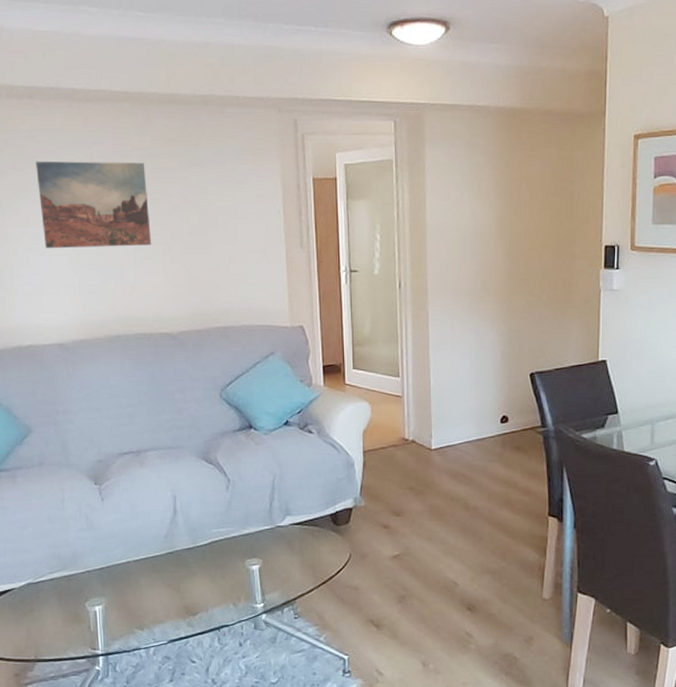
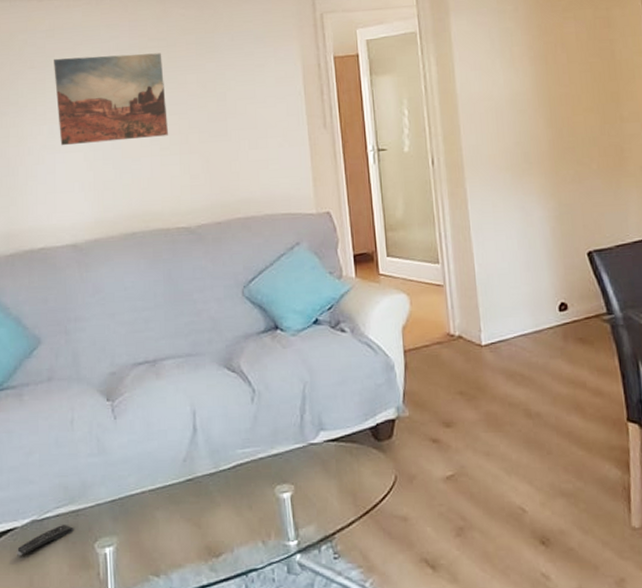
remote control: none [14,586,66,612] -> present [16,524,74,556]

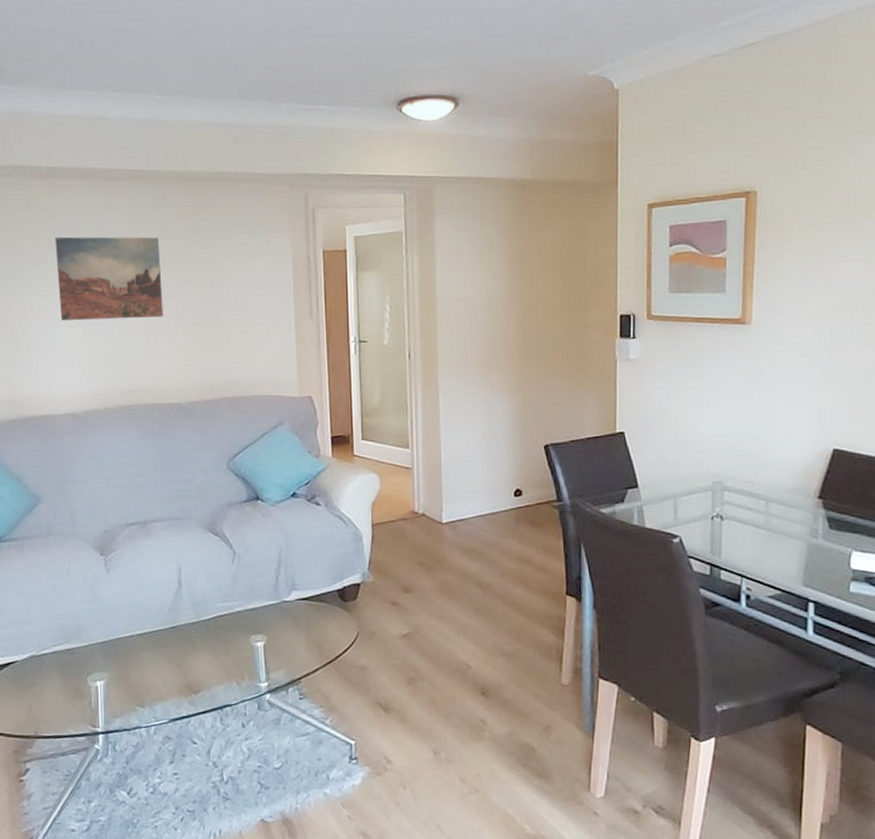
remote control: present [16,524,74,556] -> none [16,659,69,685]

